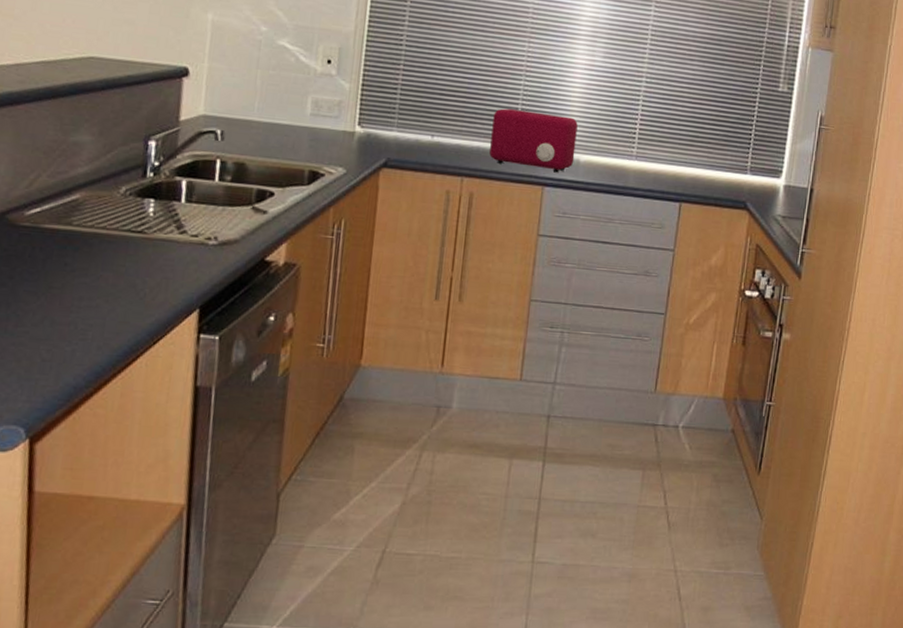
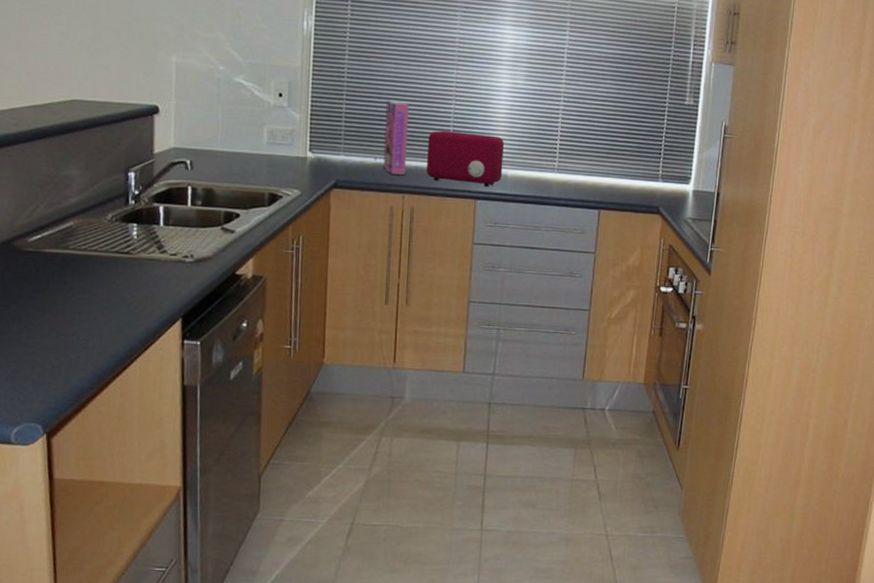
cereal box: none [441,72,473,157] -> present [383,100,409,176]

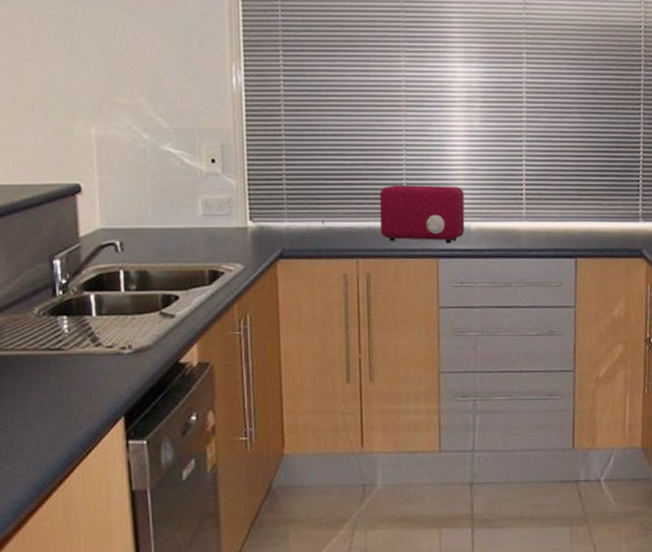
cereal box: present [383,100,409,176] -> none [330,155,357,239]

